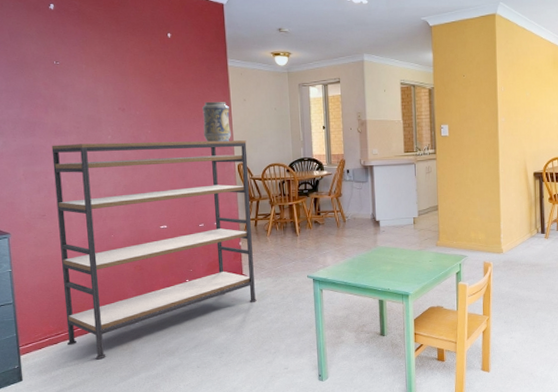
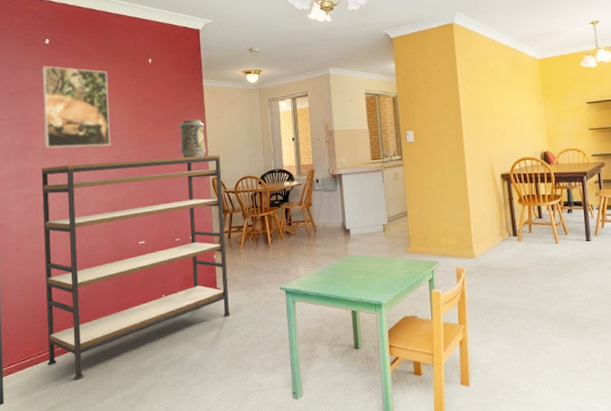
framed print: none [47,34,127,125] -> present [42,66,110,149]

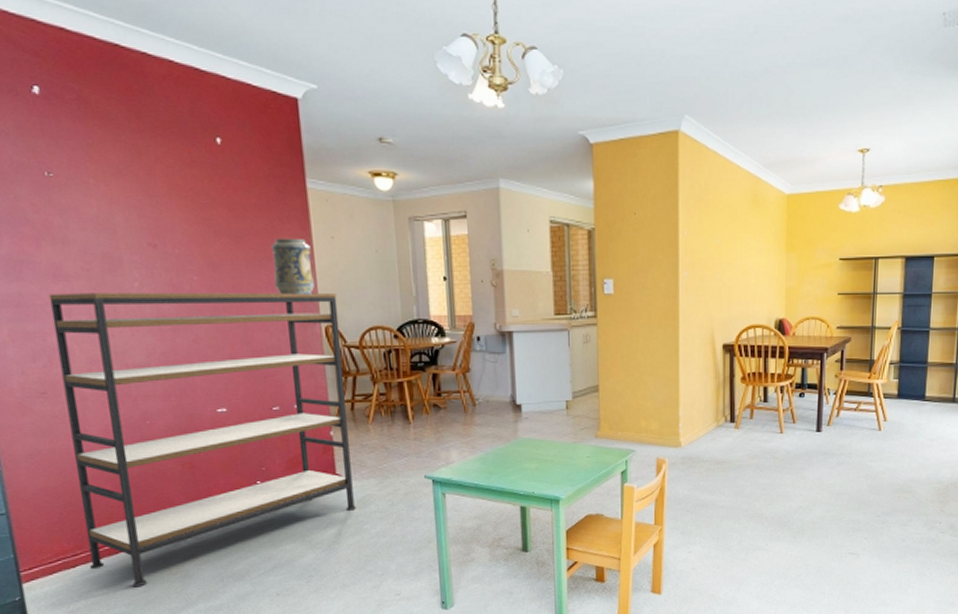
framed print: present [42,66,110,149] -> none [31,131,162,268]

